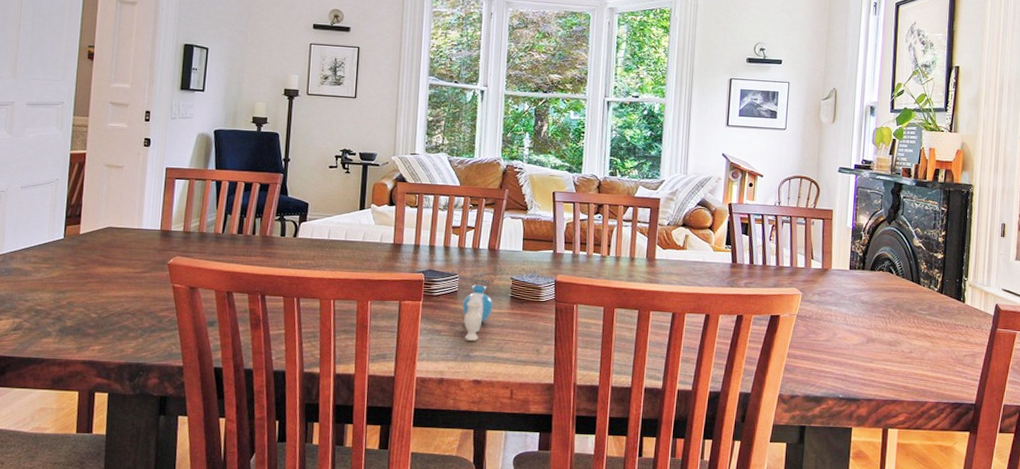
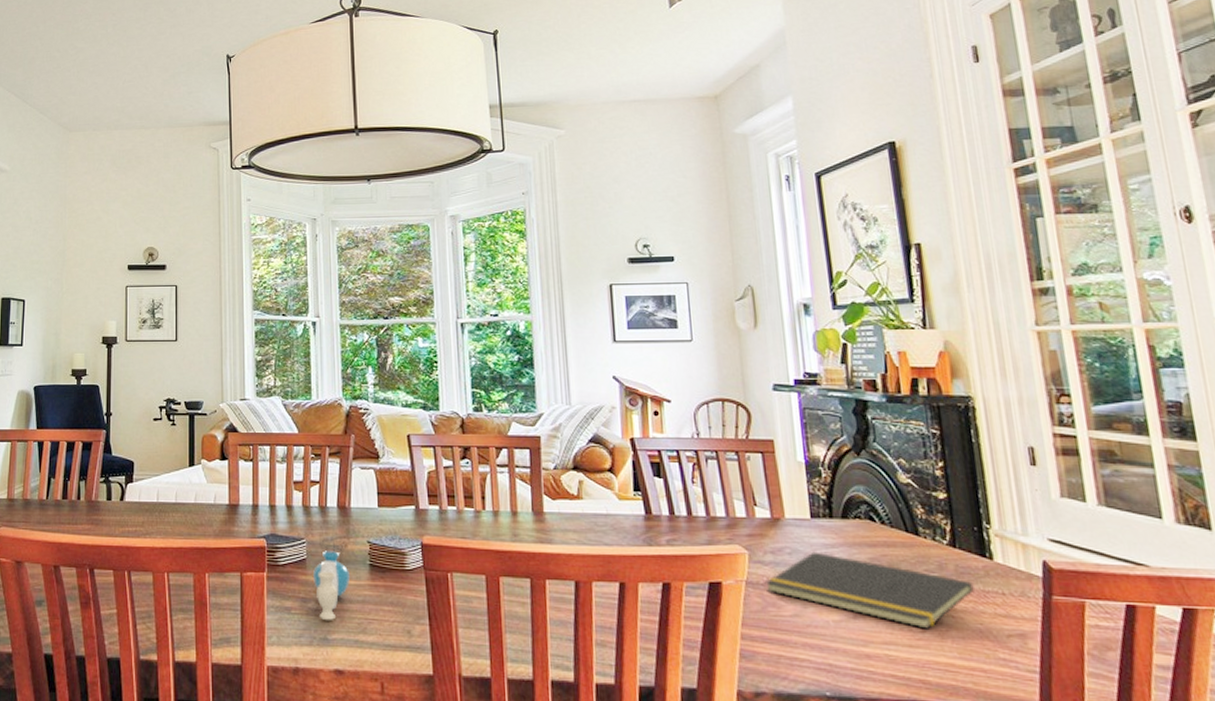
notepad: none [810,294,949,351] -> present [764,551,974,629]

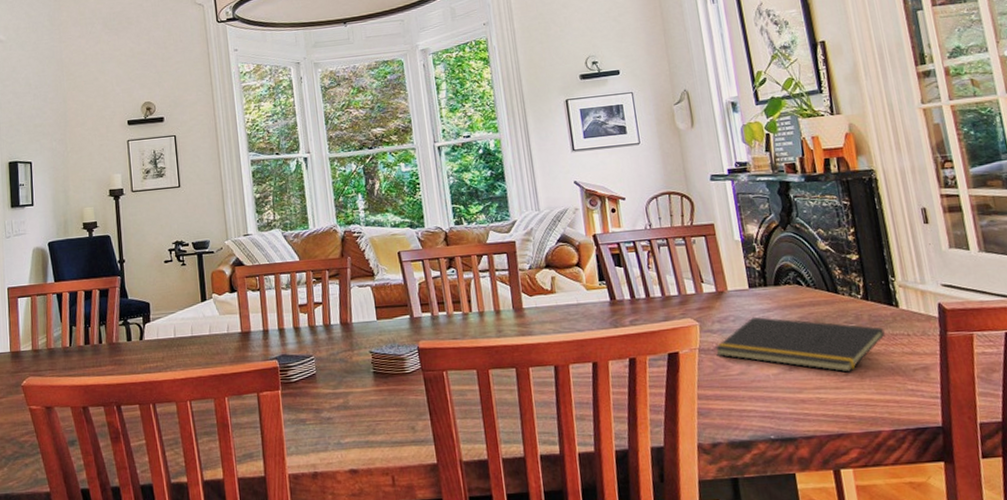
vase: present [313,539,351,620] -> none [323,353,357,427]

